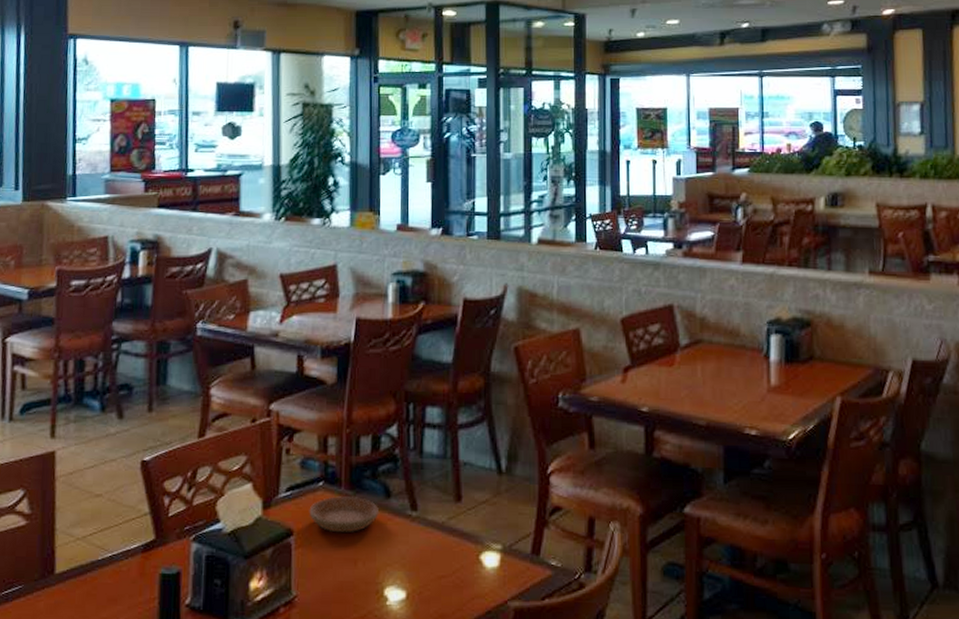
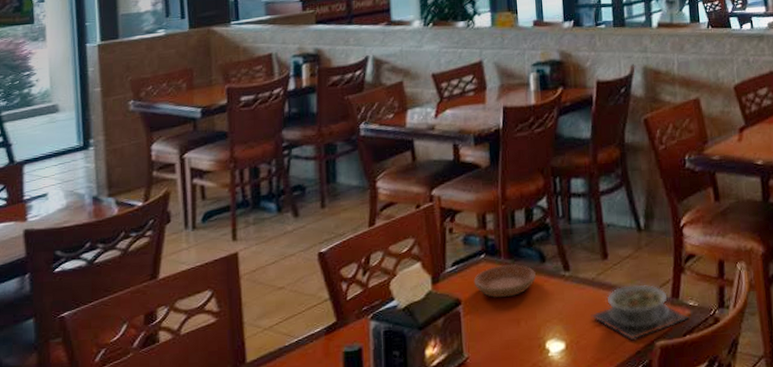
soup bowl: none [437,534,550,598] -> present [591,284,690,341]

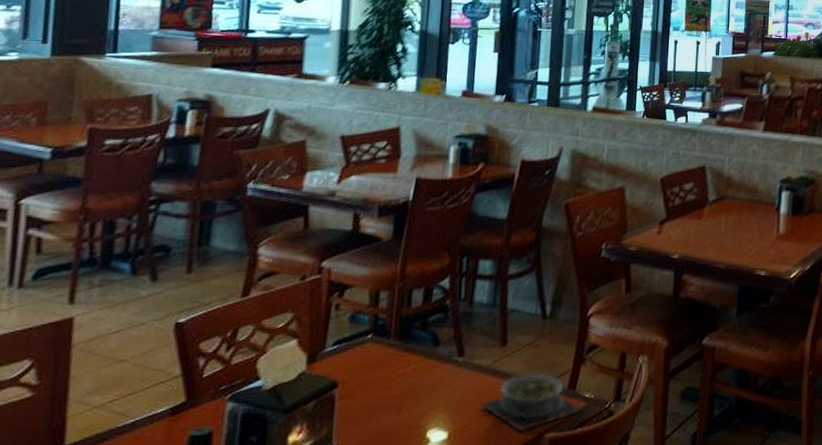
saucer: present [473,263,537,299] -> none [355,346,427,382]

